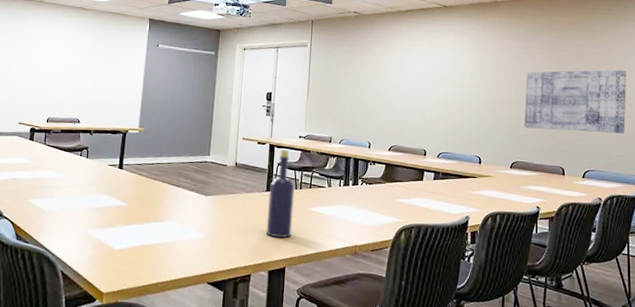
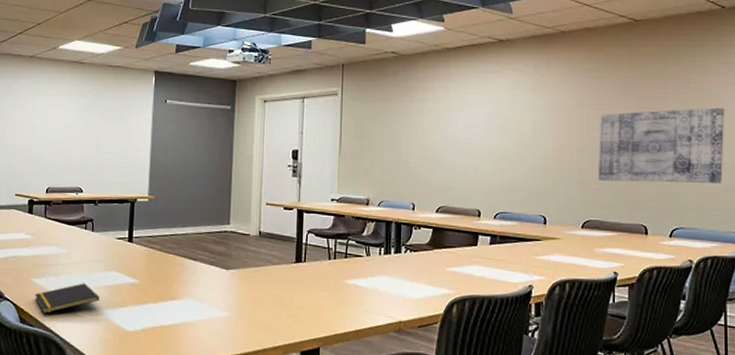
notepad: none [30,204,90,232] -> present [34,283,100,314]
bottle: present [266,148,295,238] -> none [296,214,329,315]

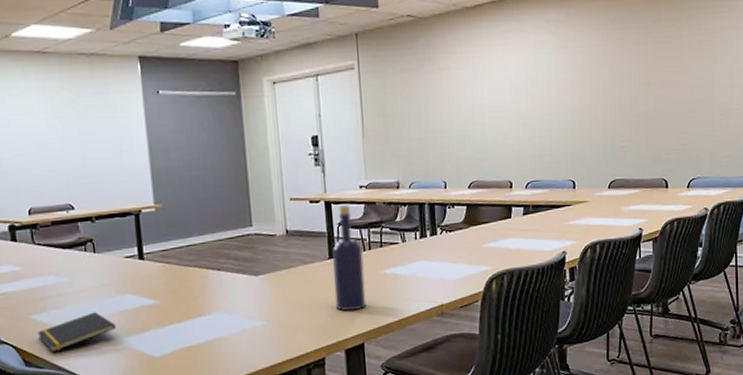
bottle: none [296,214,329,315] -> present [332,204,367,312]
wall art: present [598,107,725,183] -> none [621,52,734,138]

